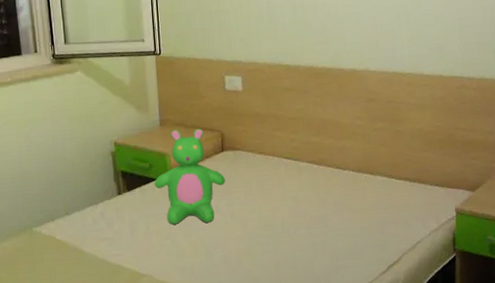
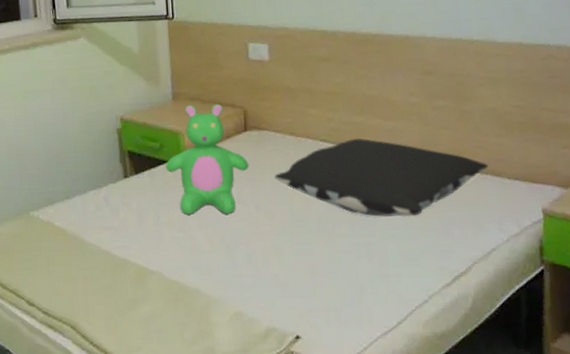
pillow: none [247,155,416,220] -> present [275,138,489,218]

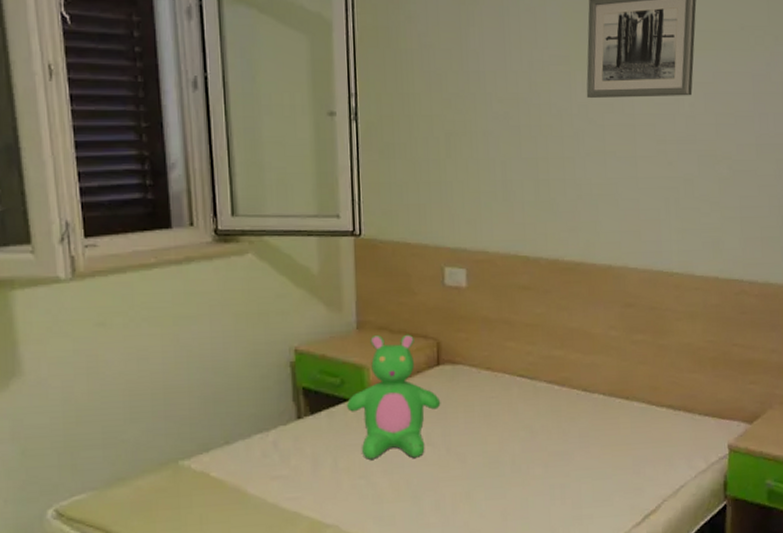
pillow: present [275,138,489,218] -> none [468,374,682,457]

